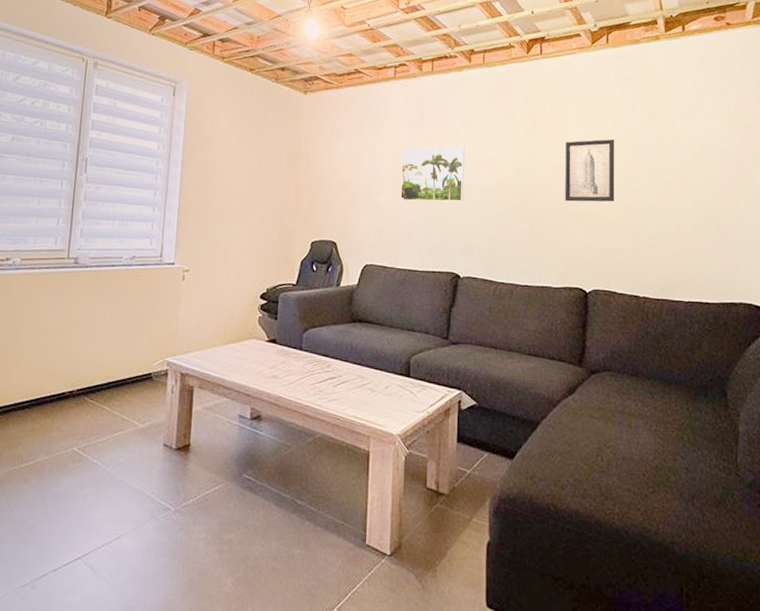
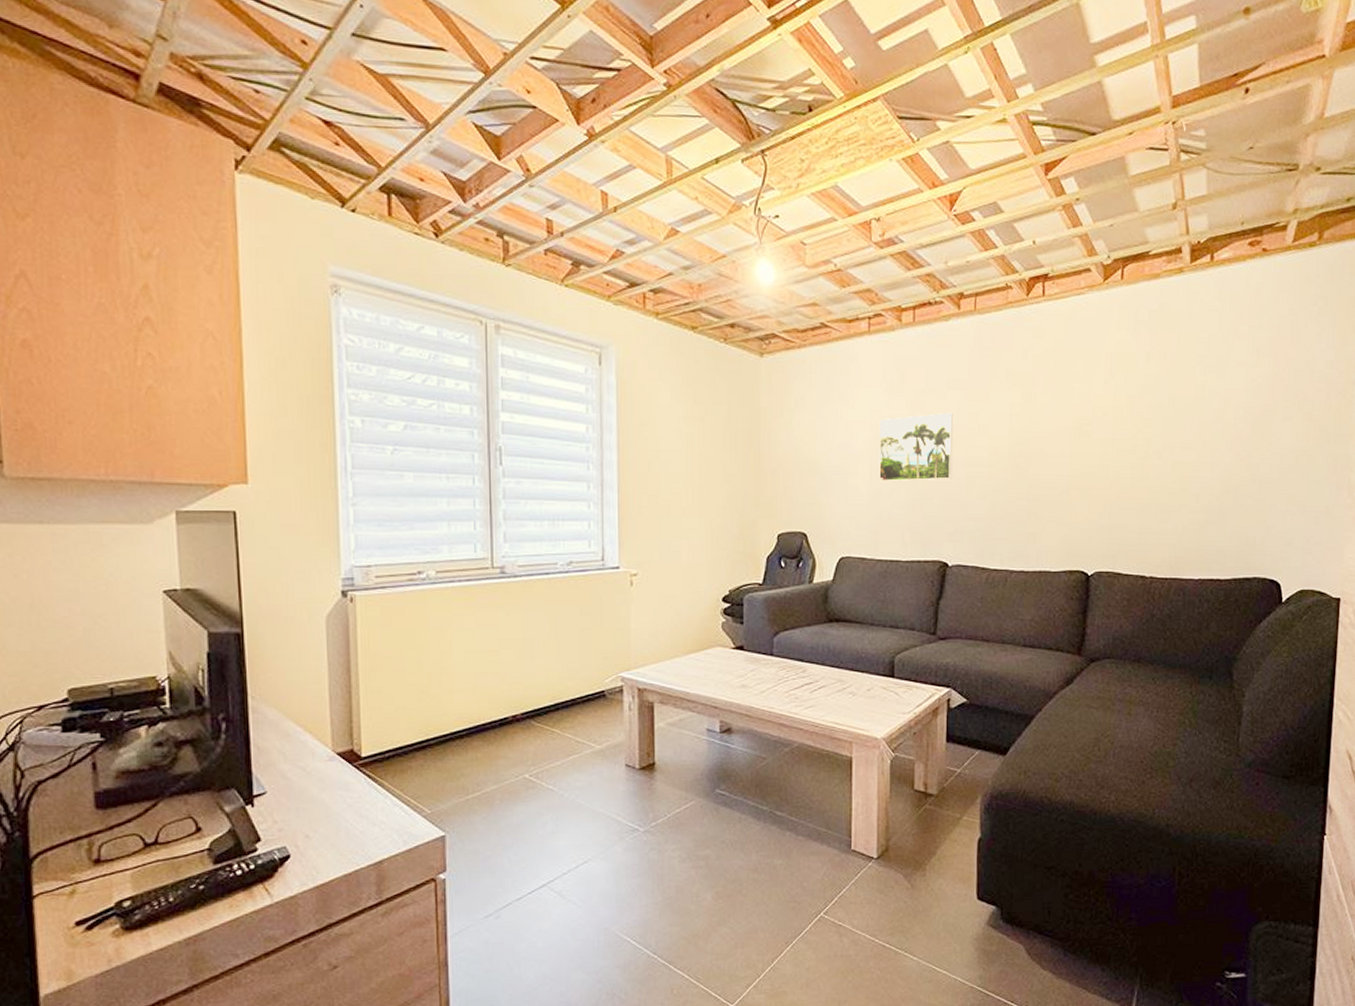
wall art: present [565,139,615,202] -> none [1067,398,1126,474]

